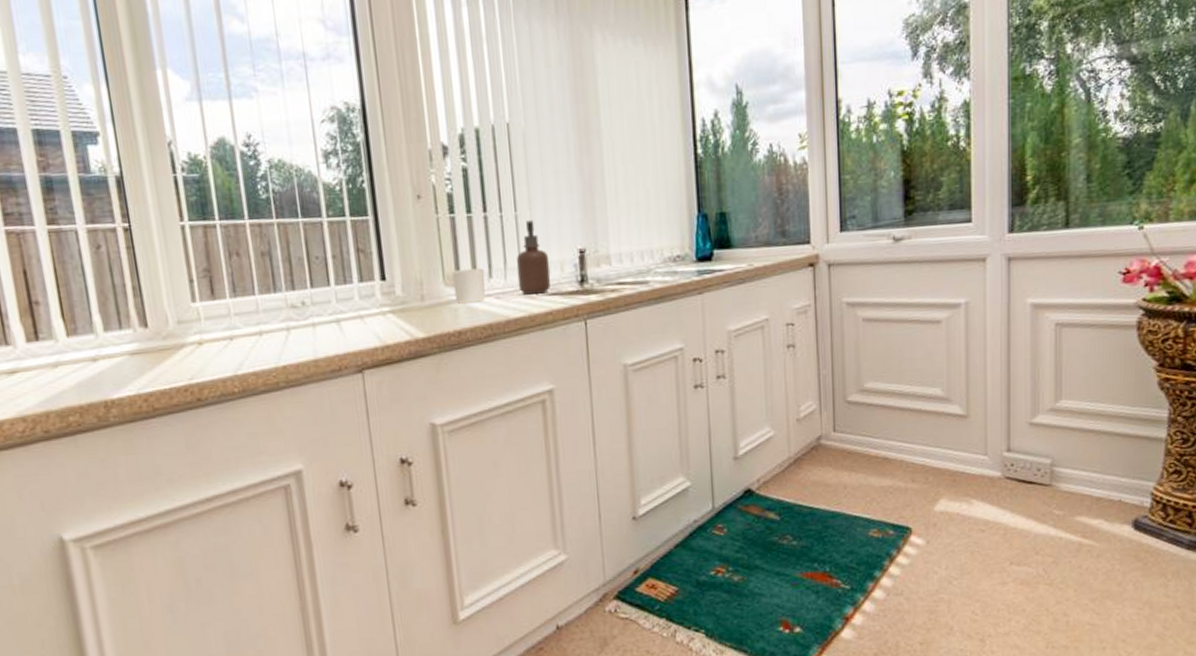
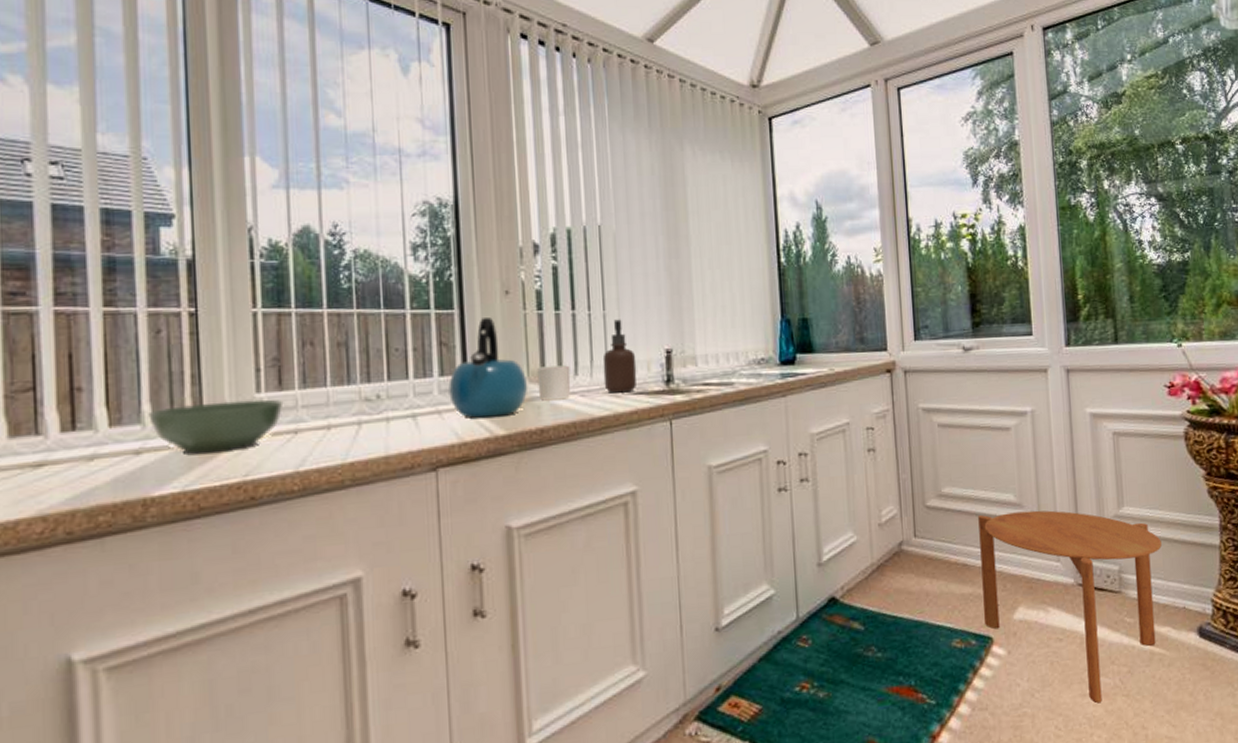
bowl: none [99,308,218,359] -> present [148,399,284,453]
kettle: none [368,223,444,322] -> present [448,318,527,418]
side table: none [902,404,1101,591] -> present [978,510,1162,703]

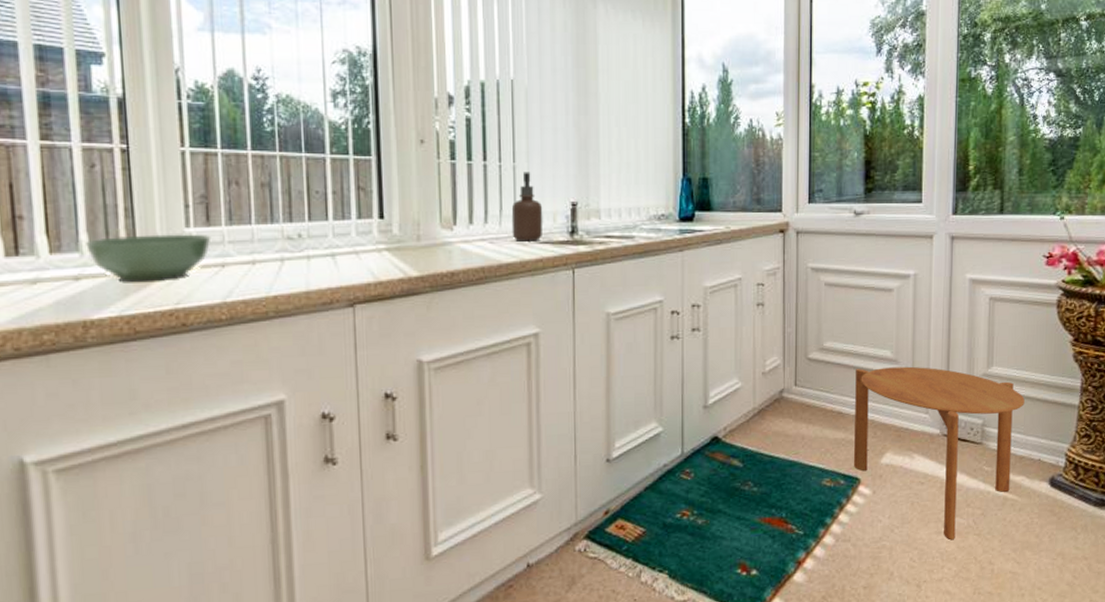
kettle: present [448,318,527,418] -> none [366,165,439,259]
mug: present [537,365,571,401] -> none [449,213,481,246]

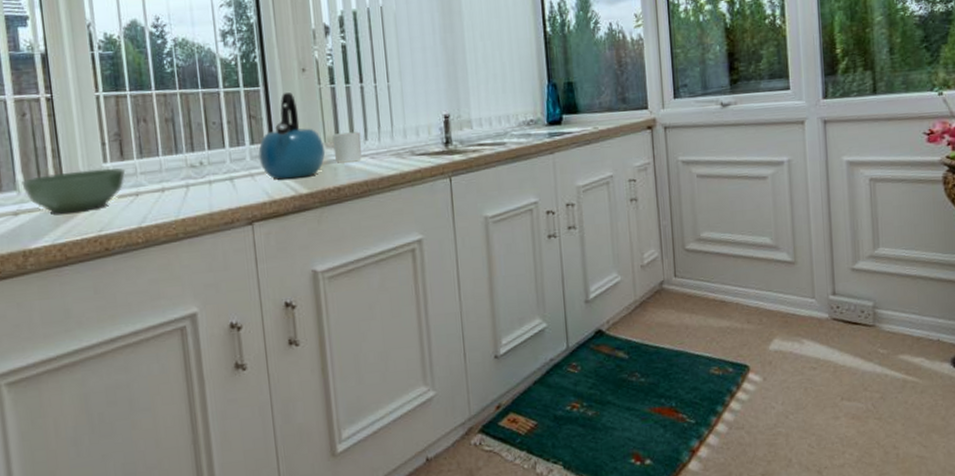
kettle: none [366,165,439,259] -> present [258,92,325,179]
mug: none [449,213,481,246] -> present [332,131,362,163]
soap dispenser: present [511,172,543,242] -> none [388,89,419,155]
side table: present [854,366,1025,540] -> none [735,252,917,425]

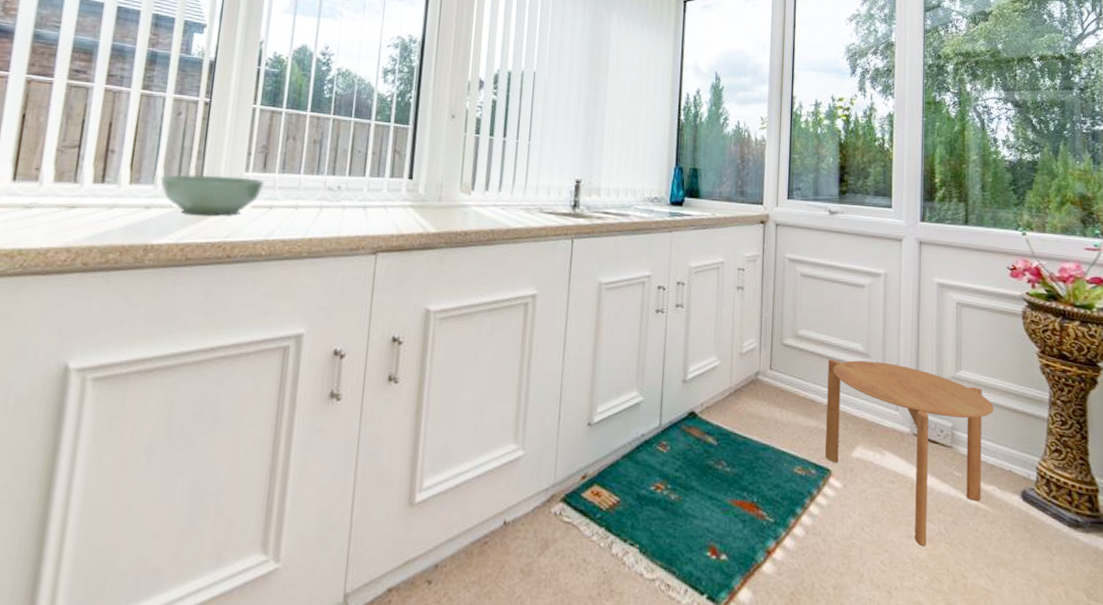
kettle: present [258,92,325,179] -> none [395,135,459,217]
mug: present [332,131,362,163] -> none [467,180,496,210]
side table: none [735,252,917,425] -> present [825,359,993,547]

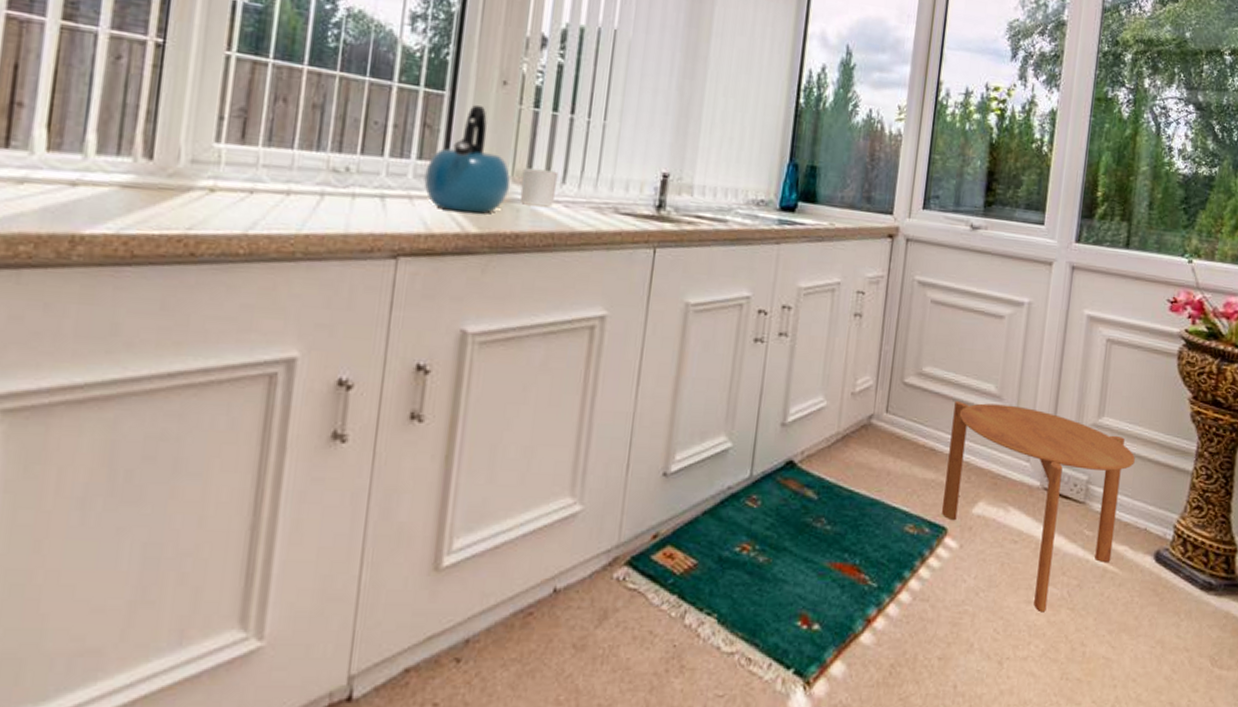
bowl: present [160,174,265,216] -> none [92,141,244,200]
kettle: none [395,135,459,217] -> present [424,105,510,213]
mug: none [467,180,496,210] -> present [520,167,559,207]

